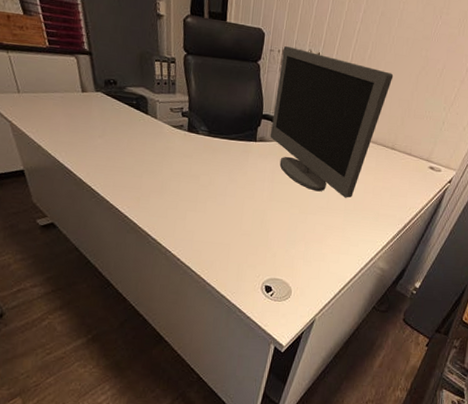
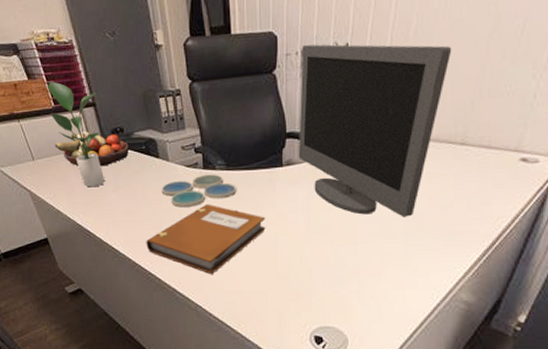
potted plant: none [43,21,94,130] -> present [47,81,105,188]
fruit bowl: none [44,76,121,113] -> present [55,131,130,167]
notebook: none [125,162,237,224] -> present [146,203,266,274]
drink coaster: none [146,136,216,163] -> present [161,174,237,208]

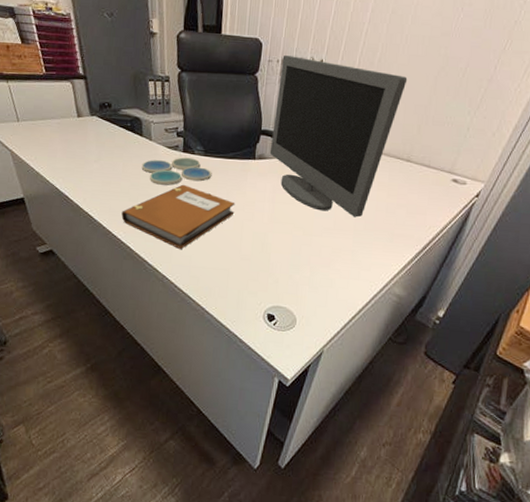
potted plant: present [47,81,105,188] -> none [40,48,89,156]
fruit bowl: present [55,131,130,167] -> none [41,101,116,137]

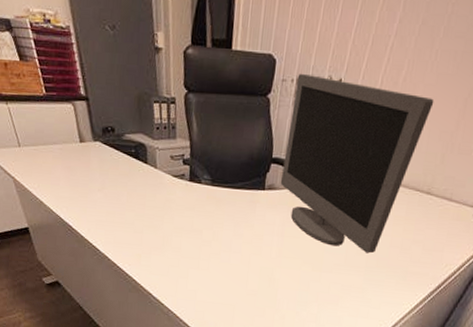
notebook: present [121,184,235,249] -> none [126,215,243,283]
drink coaster: present [141,157,212,186] -> none [146,187,219,217]

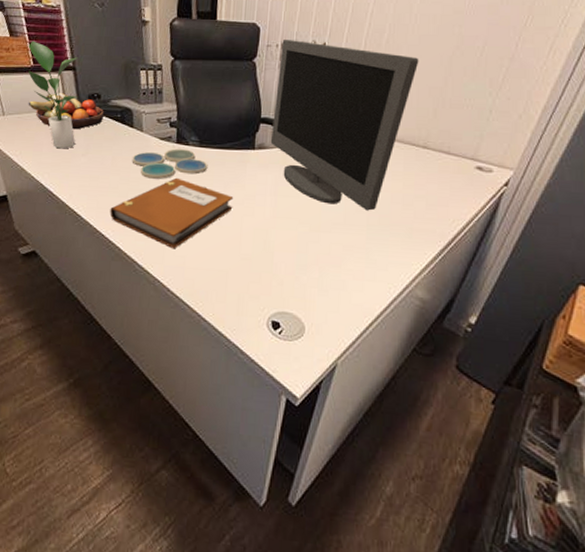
potted plant: none [39,66,92,184] -> present [28,40,78,149]
fruit bowl: none [43,125,119,164] -> present [28,93,105,130]
notebook: none [126,215,243,283] -> present [109,177,234,248]
drink coaster: none [146,187,219,217] -> present [132,149,208,179]

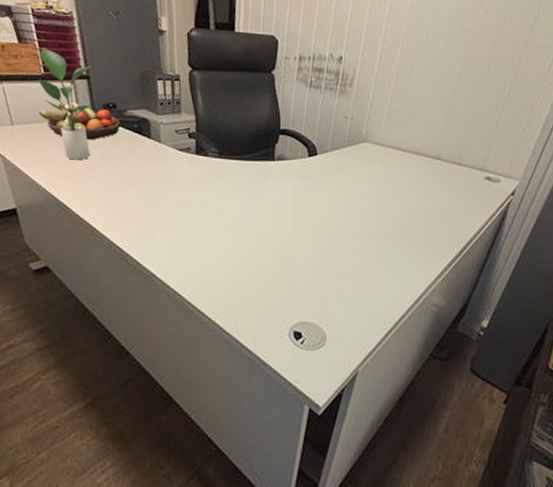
notebook: present [109,177,234,248] -> none [127,189,254,261]
drink coaster: present [132,149,208,179] -> none [149,160,228,191]
monitor: present [270,40,419,211] -> none [289,52,431,220]

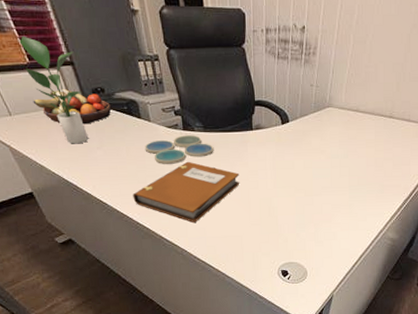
notebook: none [127,189,254,261] -> present [133,161,240,223]
drink coaster: none [149,160,228,191] -> present [145,135,214,164]

